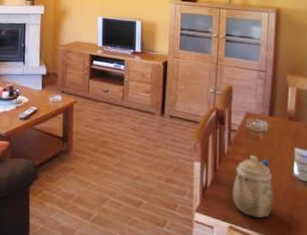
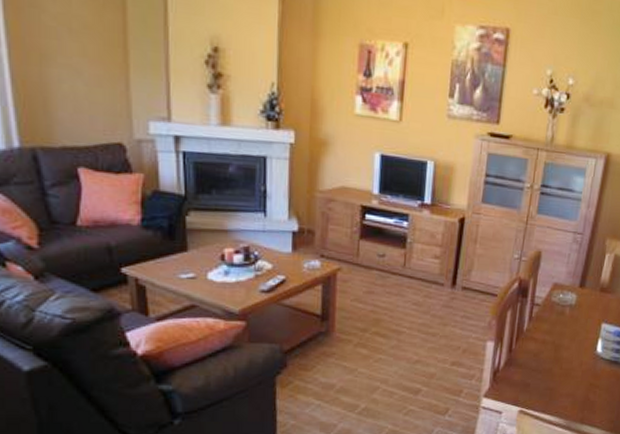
teapot: present [233,155,274,218] -> none [527,332,574,399]

